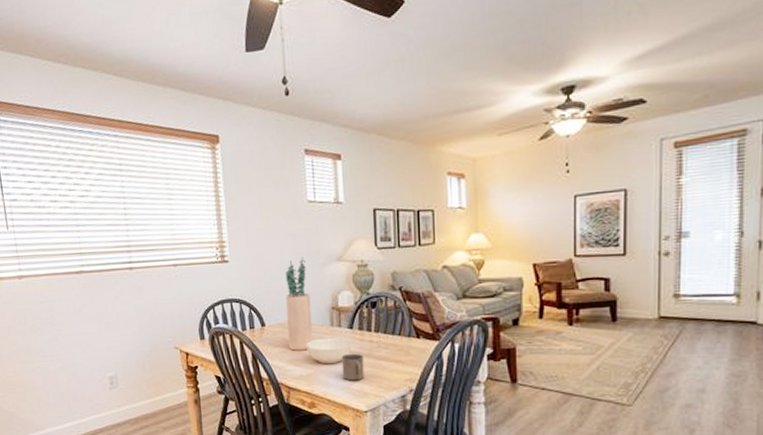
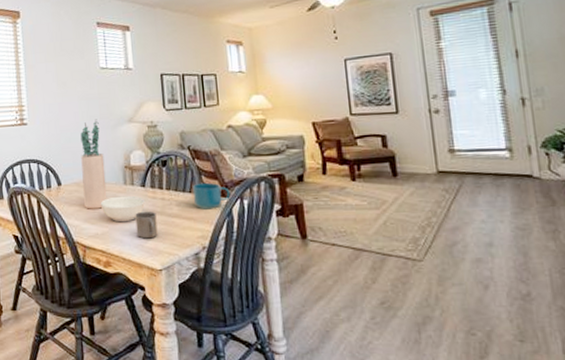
cup: none [402,325,441,353] -> present [192,182,230,210]

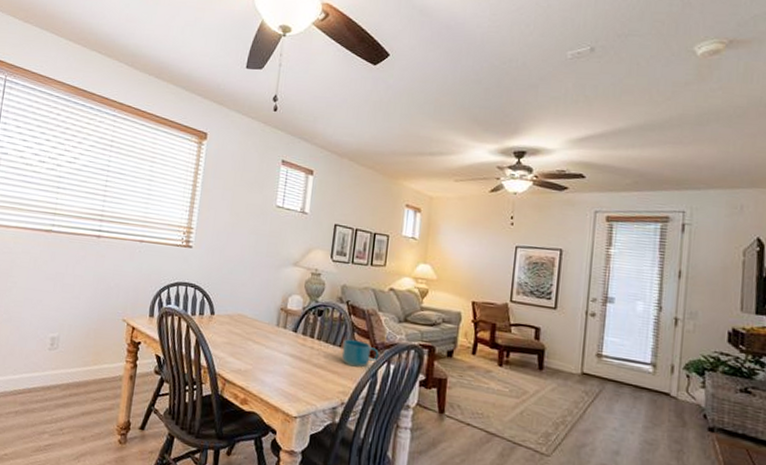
vase: present [80,119,107,209] -> none [233,256,264,346]
bowl: present [100,195,146,223] -> none [249,336,295,364]
cup: present [135,211,158,239] -> none [279,356,303,385]

